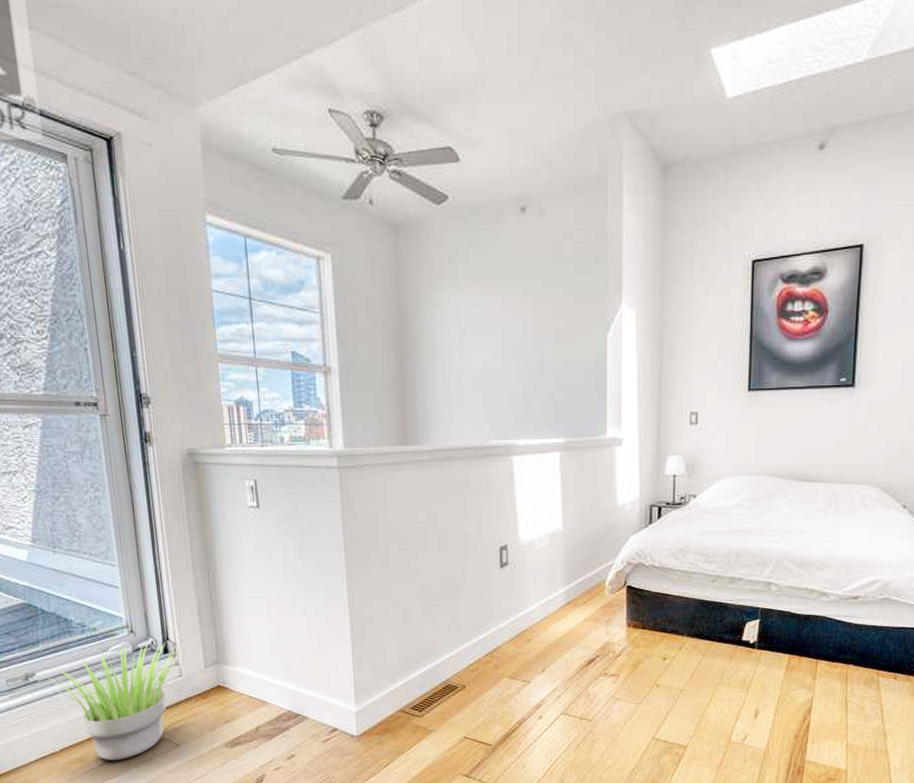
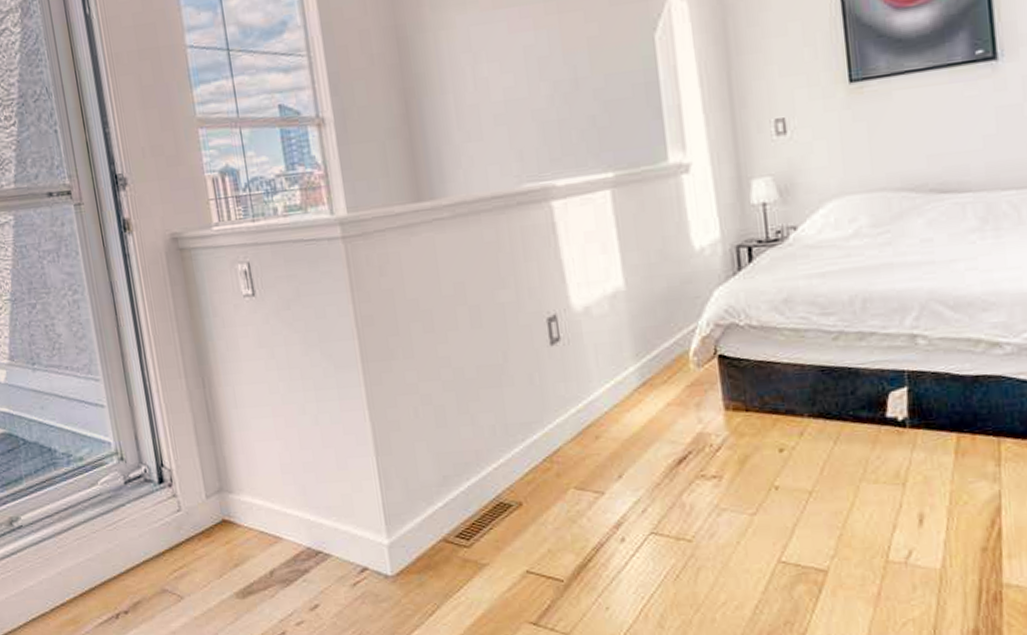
potted plant: present [48,642,181,761] -> none [33,469,178,621]

